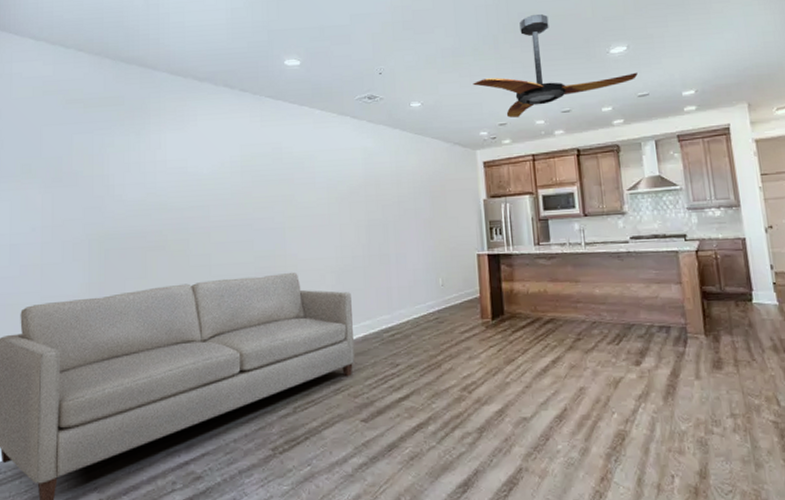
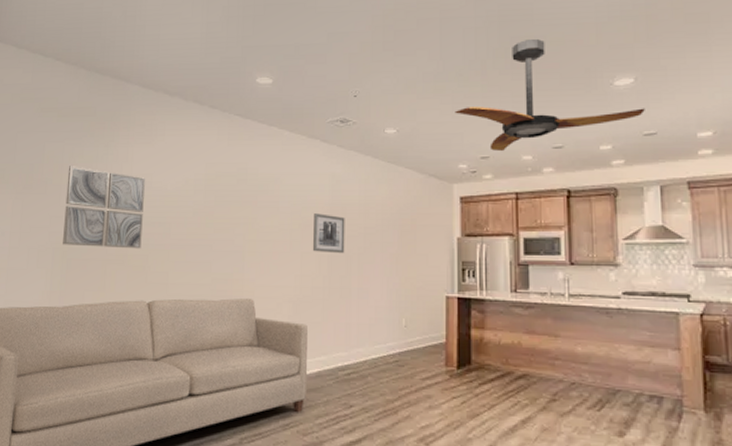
wall art: none [99,156,181,236] -> present [63,166,146,249]
wall art: none [349,186,381,223] -> present [313,213,345,254]

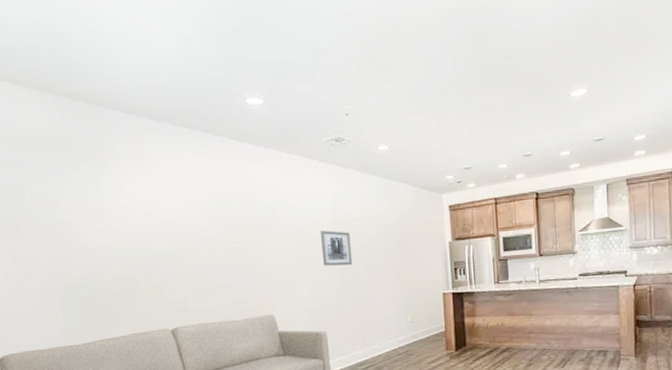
wall art: present [63,166,146,249] -> none [56,201,155,284]
ceiling fan: present [455,38,645,152] -> none [439,52,595,162]

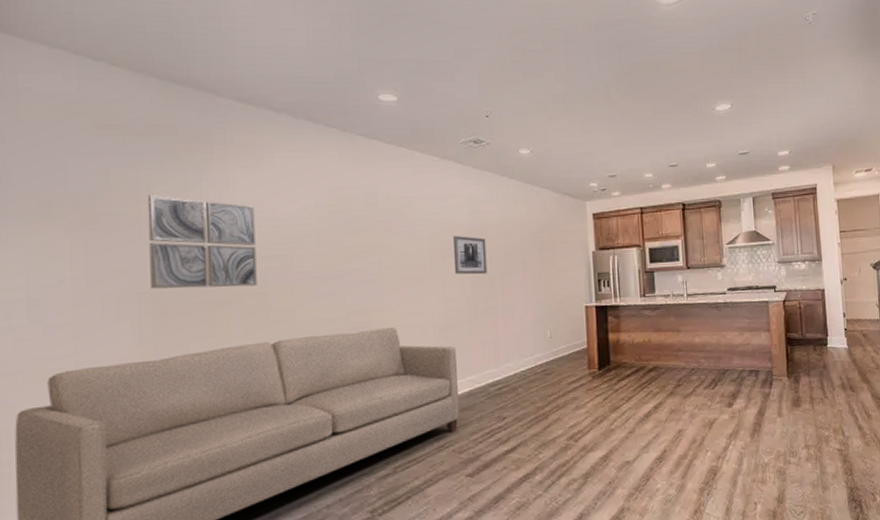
wall art: none [56,201,155,284] -> present [147,195,257,289]

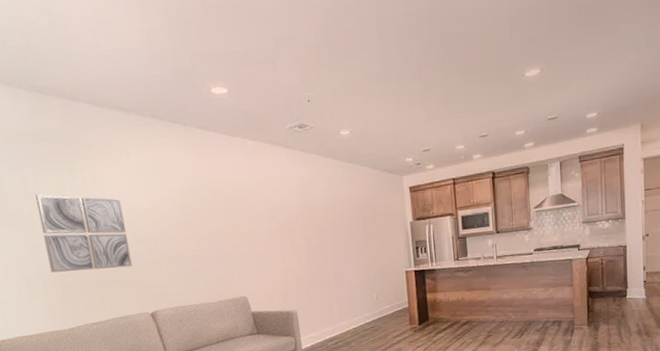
wall art: present [453,236,488,275] -> none [288,214,319,249]

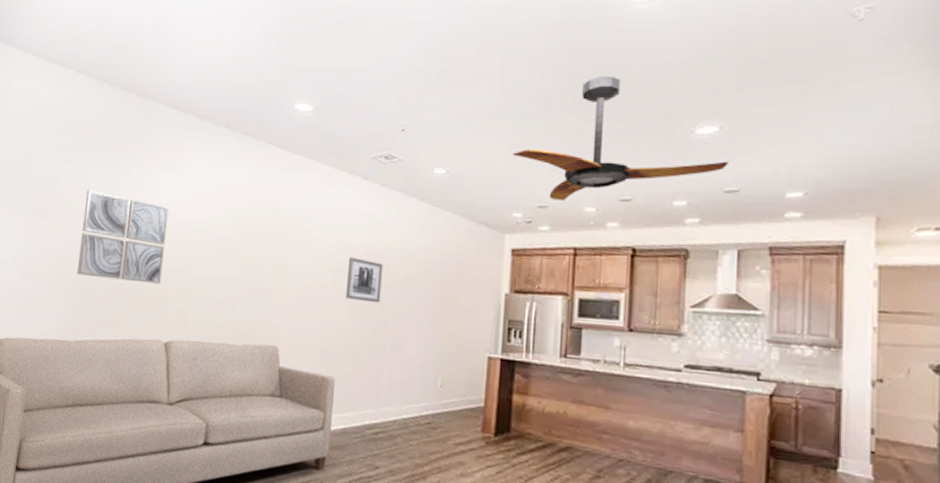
wall art: none [288,214,319,249] -> present [346,257,383,303]
ceiling fan: none [398,34,549,144] -> present [513,75,728,202]

